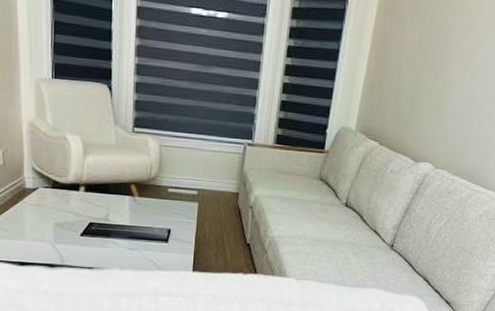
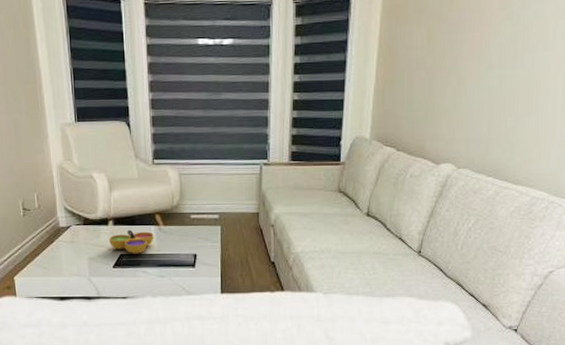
decorative bowl: none [79,197,127,224] -> present [109,229,154,254]

